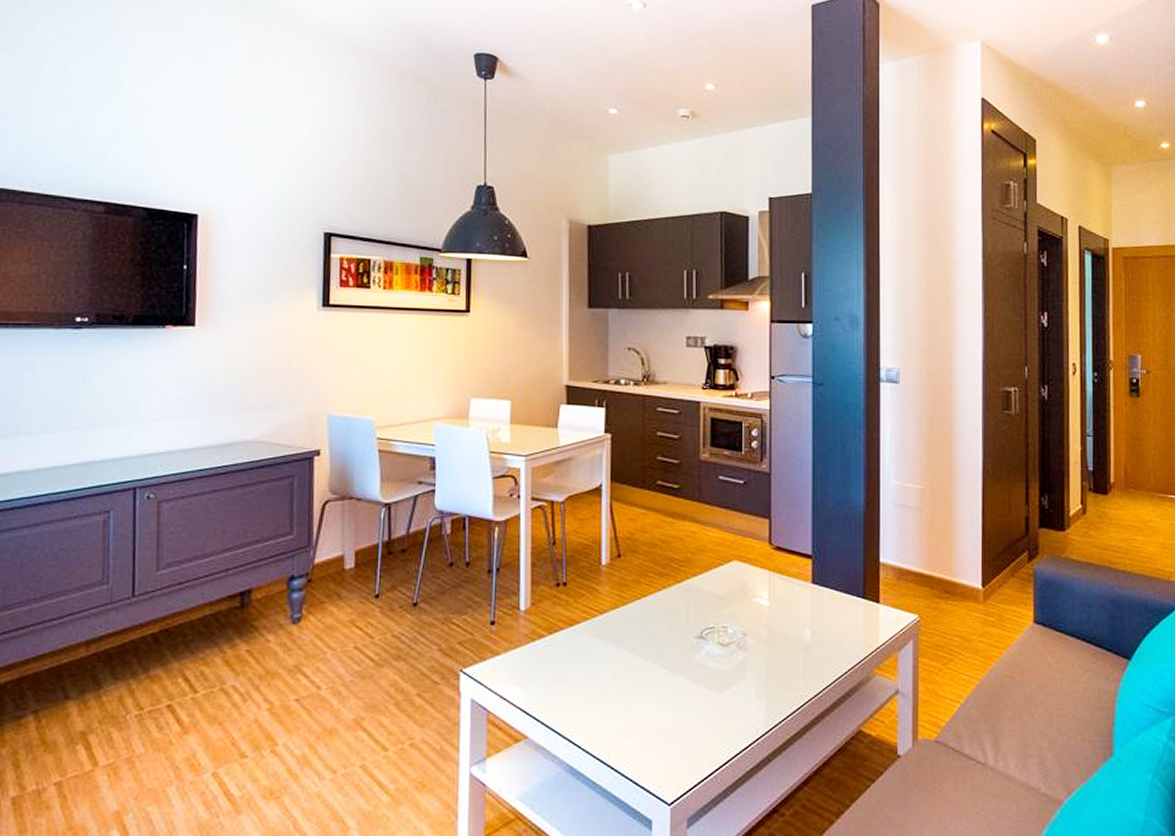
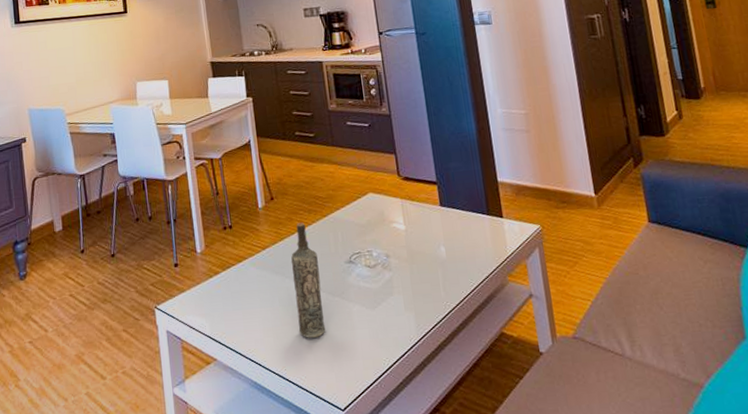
bottle: none [631,587,663,720] -> present [291,222,326,338]

